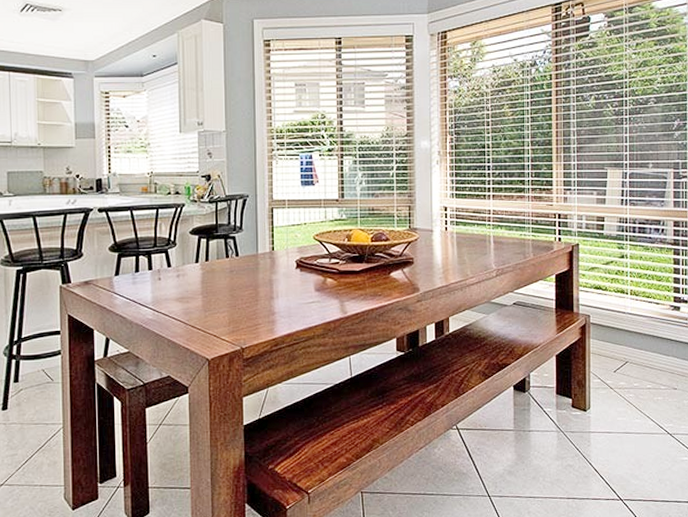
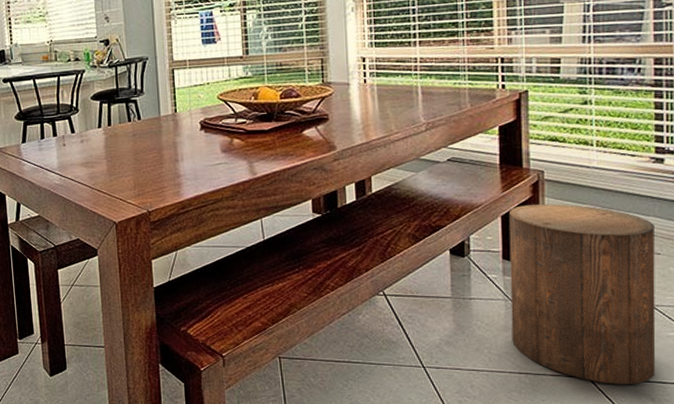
stool: none [561,344,673,505] -> present [508,203,656,384]

